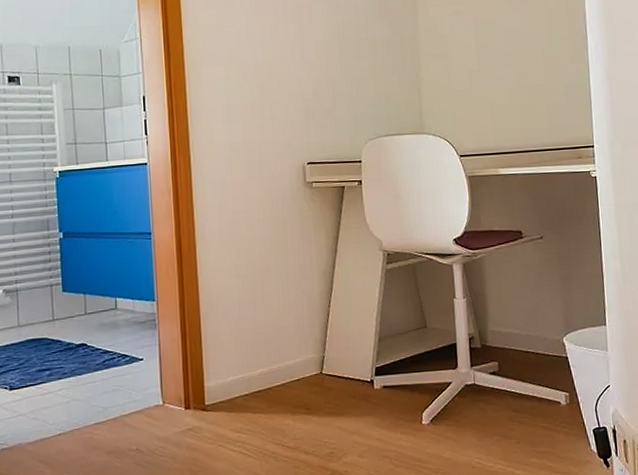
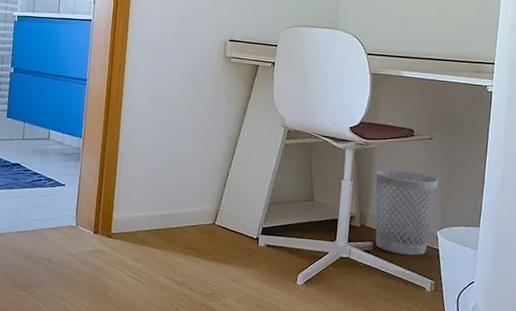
wastebasket: none [489,277,557,370] -> present [375,169,439,256]

